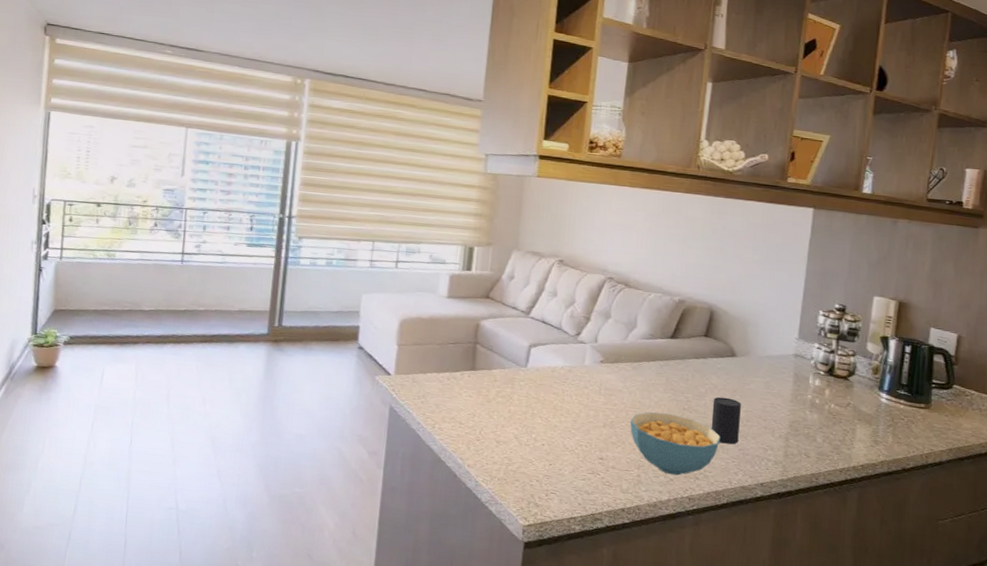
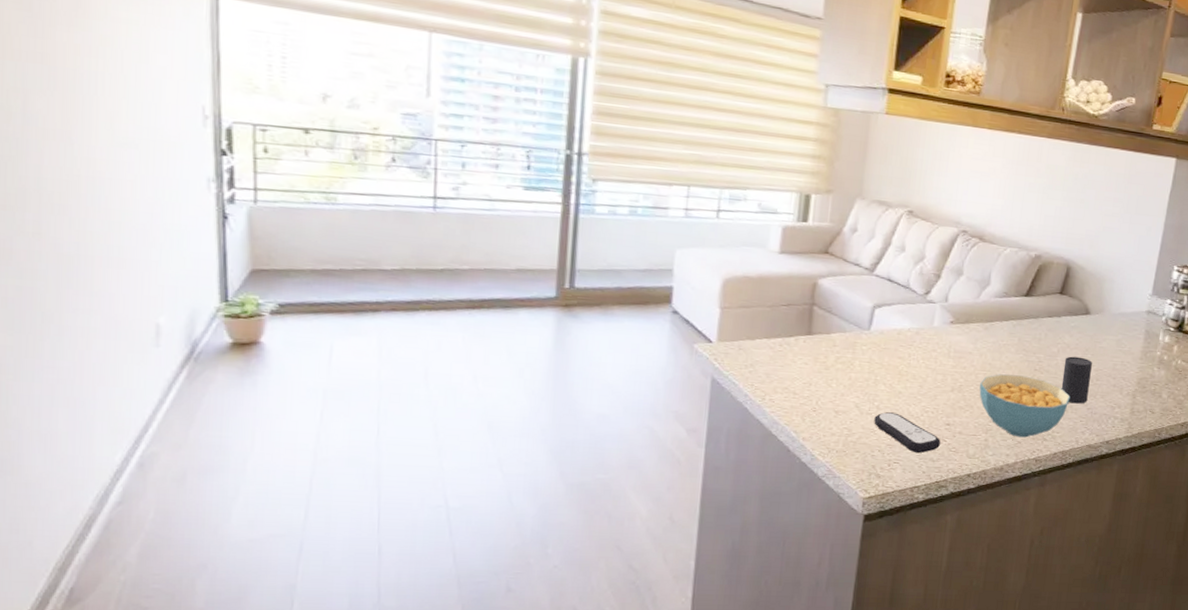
remote control: none [532,444,595,485] -> present [874,412,941,453]

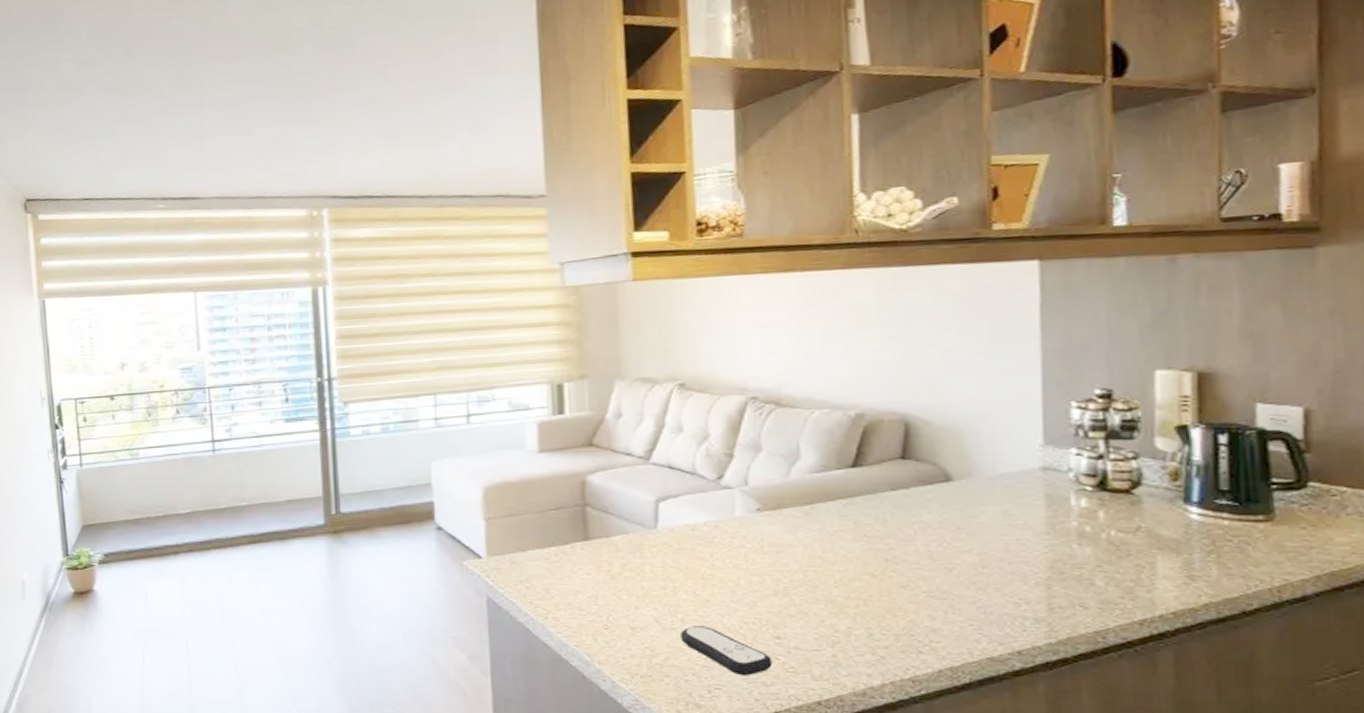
cereal bowl: present [979,374,1070,438] -> none [812,569,947,651]
cup: present [1061,356,1092,404] -> none [927,538,974,602]

